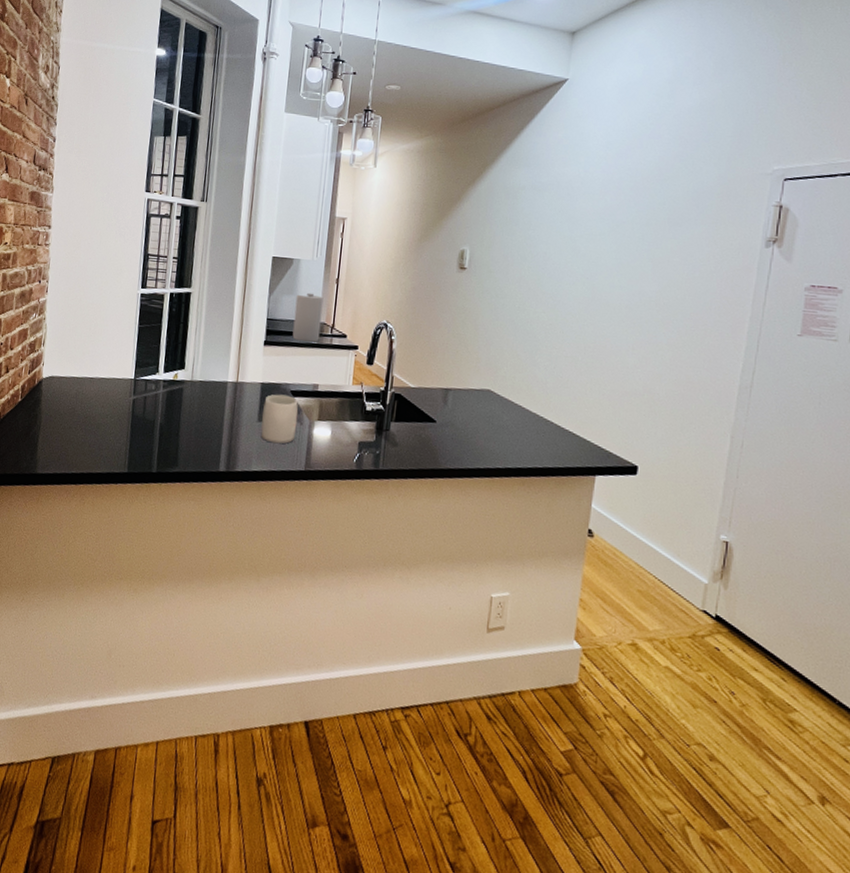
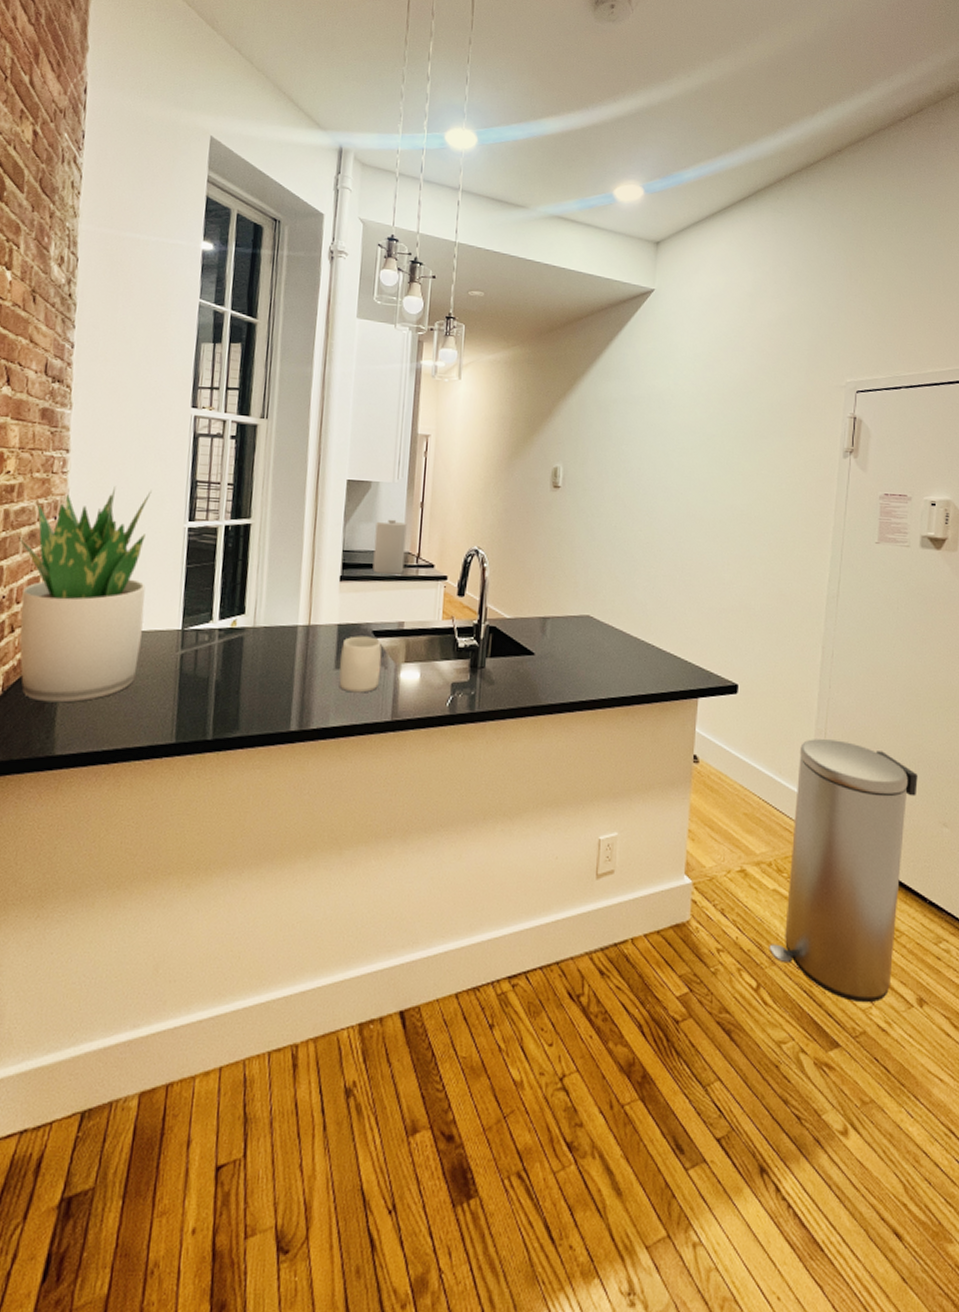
planter: none [12,257,113,432] -> present [19,487,152,703]
pedal bin: none [658,526,833,792] -> present [769,739,918,1003]

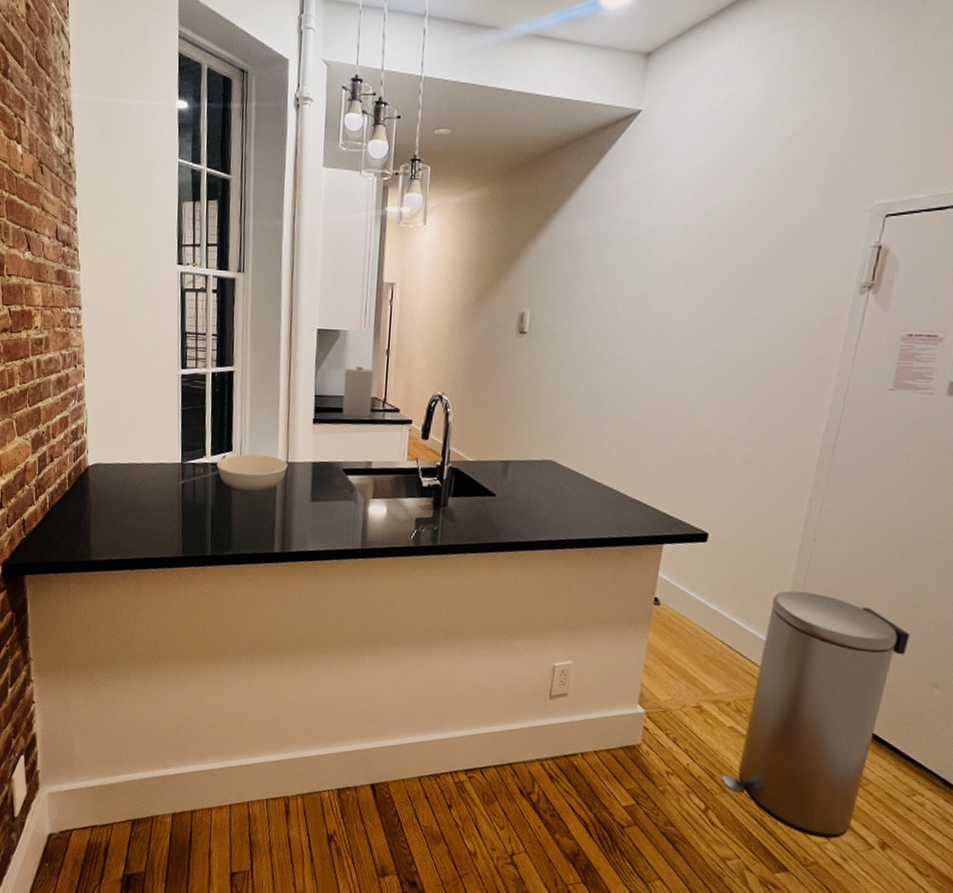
planter: present [19,487,152,703] -> none [50,339,151,520]
bowl: none [225,617,310,665] -> present [216,454,288,495]
mug: present [339,636,383,693] -> none [314,473,353,524]

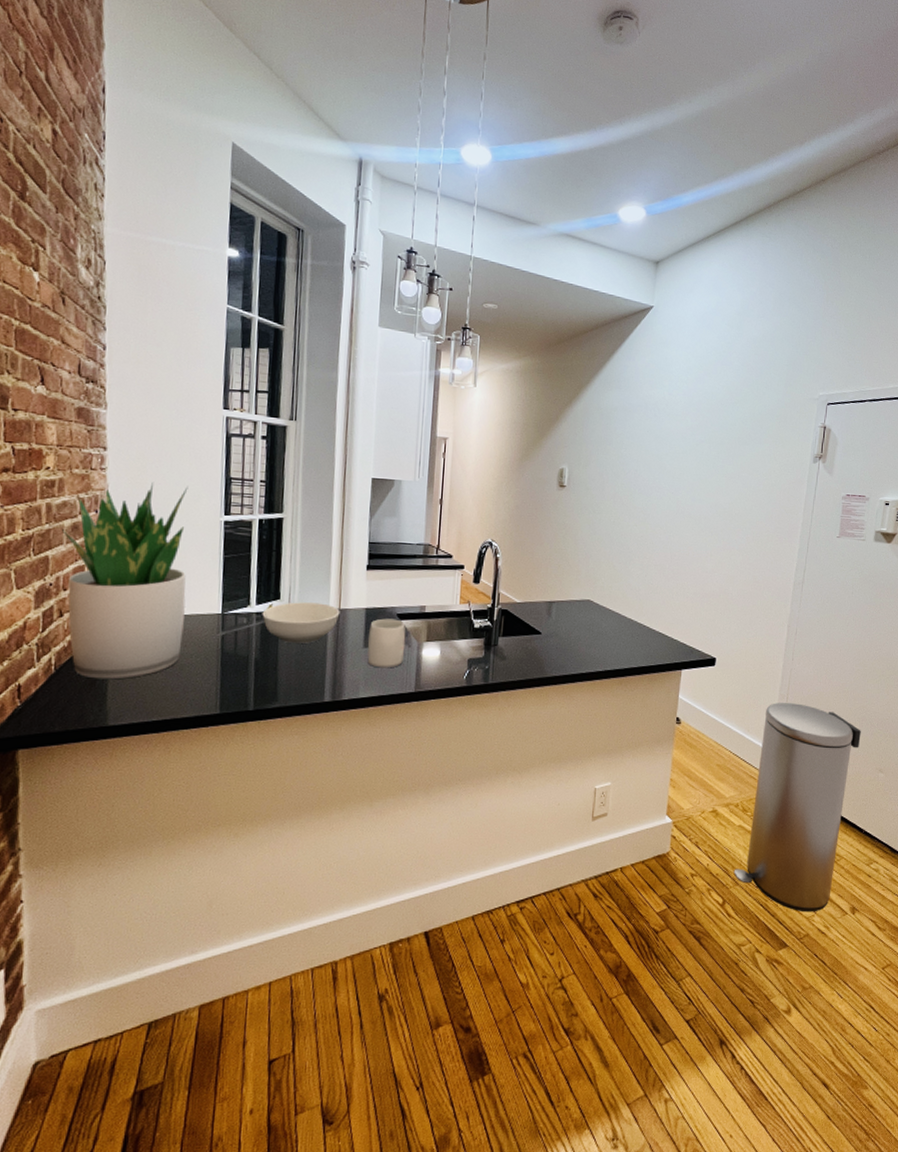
planter: none [50,339,151,520] -> present [62,483,188,680]
mug: none [314,473,353,524] -> present [367,618,406,668]
paper towel holder: present [342,366,374,419] -> none [396,514,428,565]

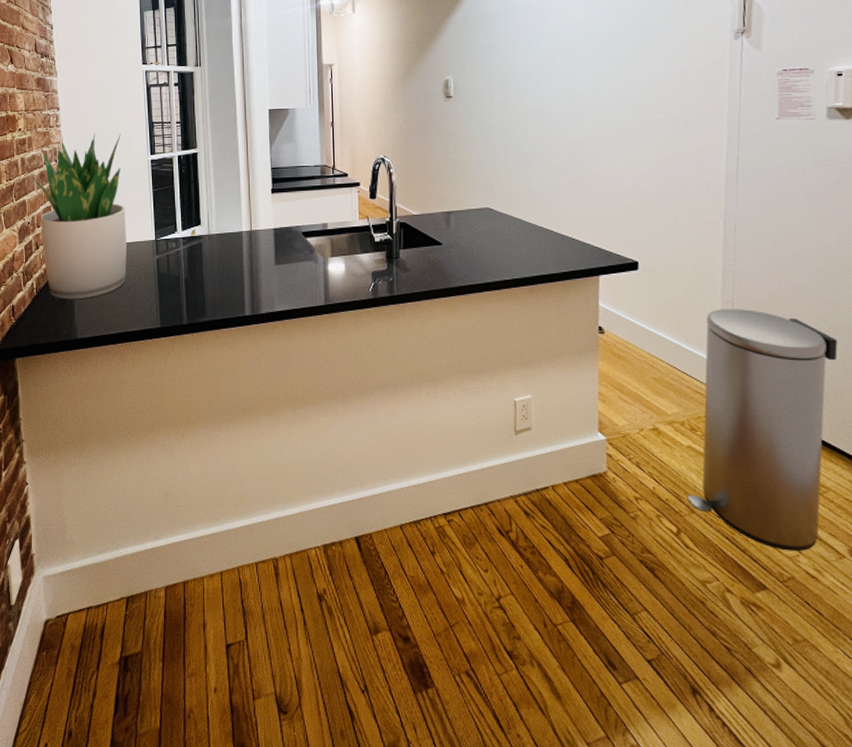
bowl: present [262,602,340,644] -> none [187,226,252,264]
mug: present [367,618,406,668] -> none [278,237,313,283]

